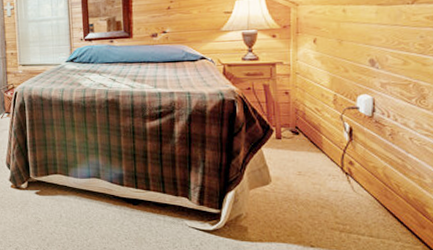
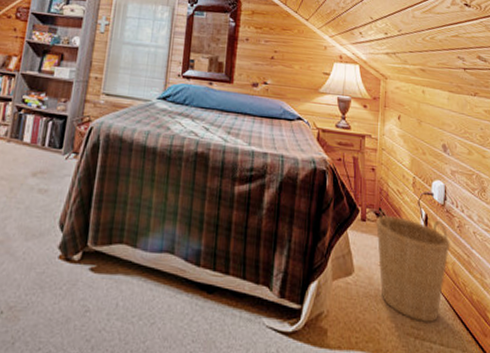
basket: none [293,126,380,220] -> present [376,208,450,324]

